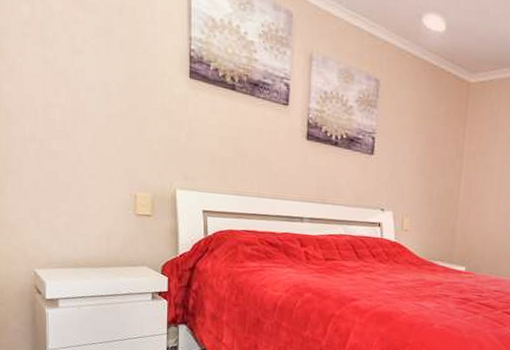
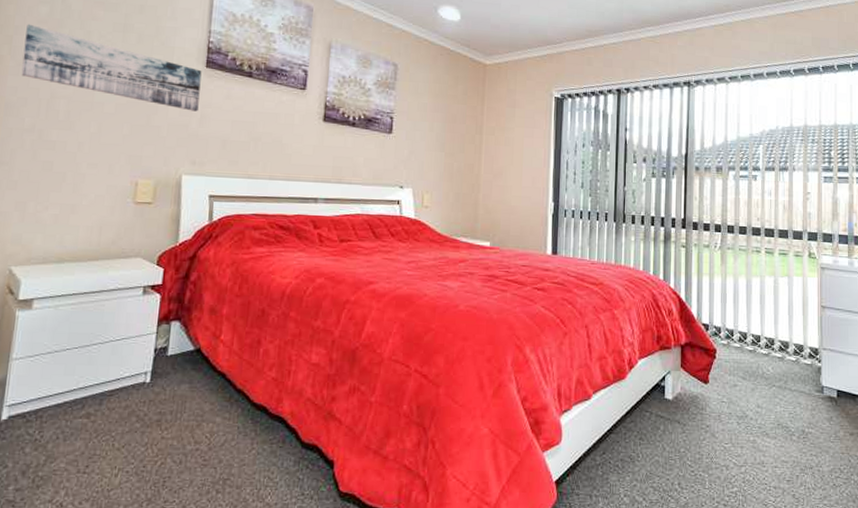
wall art: none [12,25,186,125] -> present [21,24,202,112]

